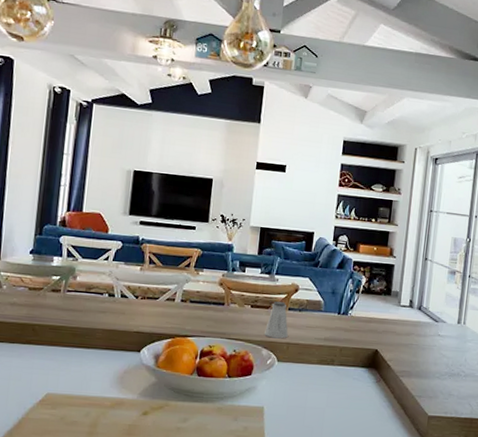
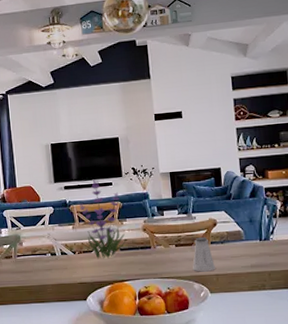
plant: none [148,220,201,309] -> present [79,180,127,258]

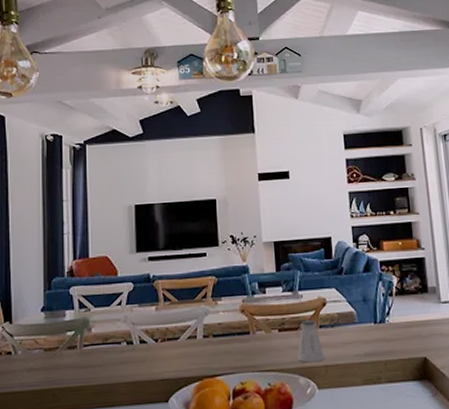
plant: present [79,180,127,258] -> none [166,250,222,348]

